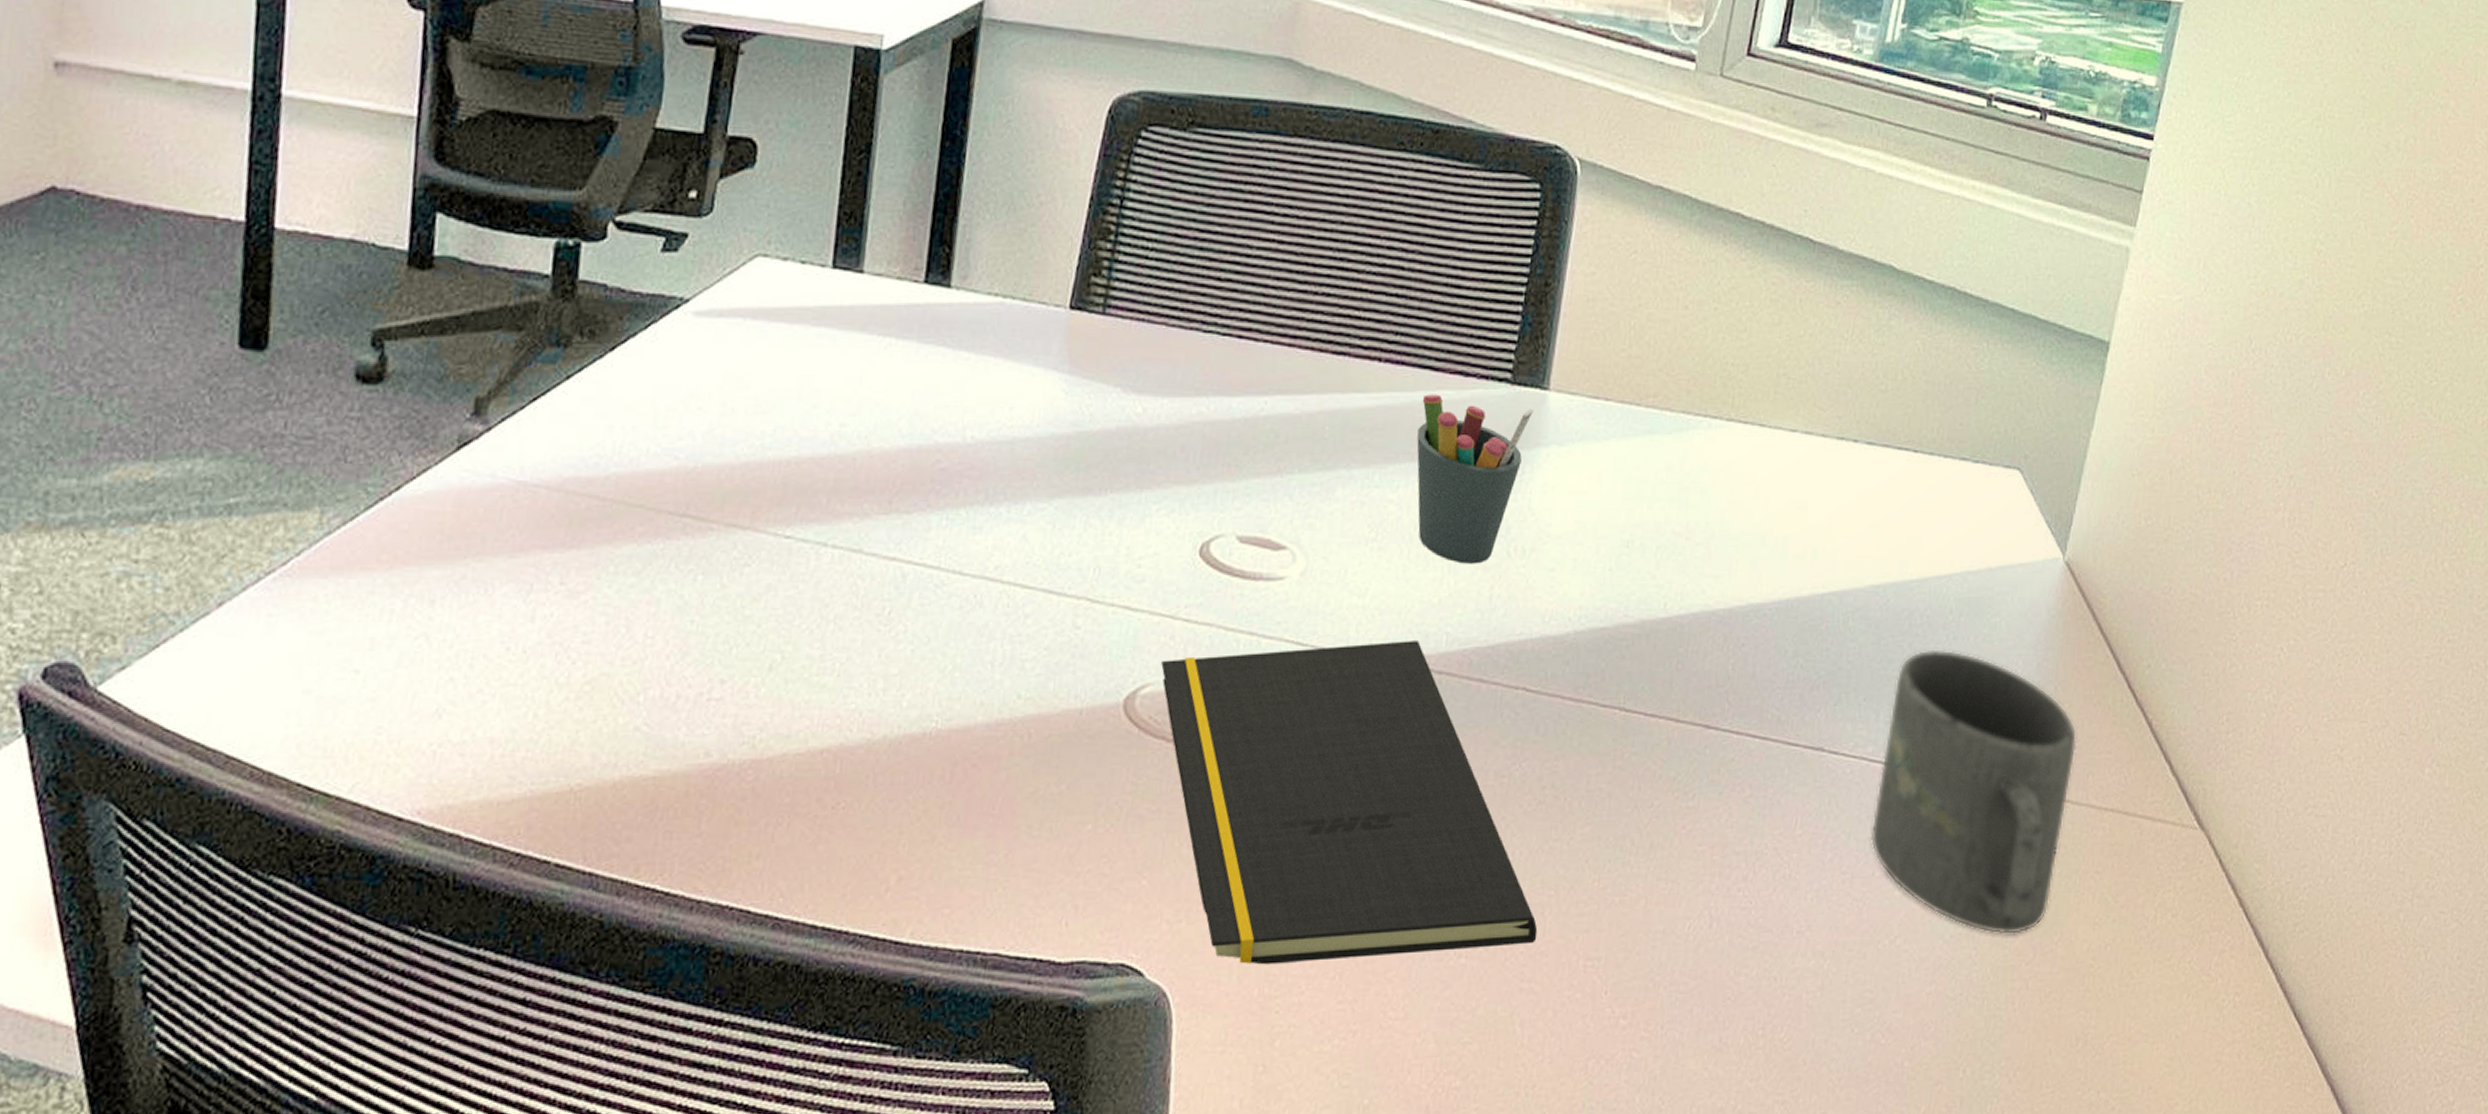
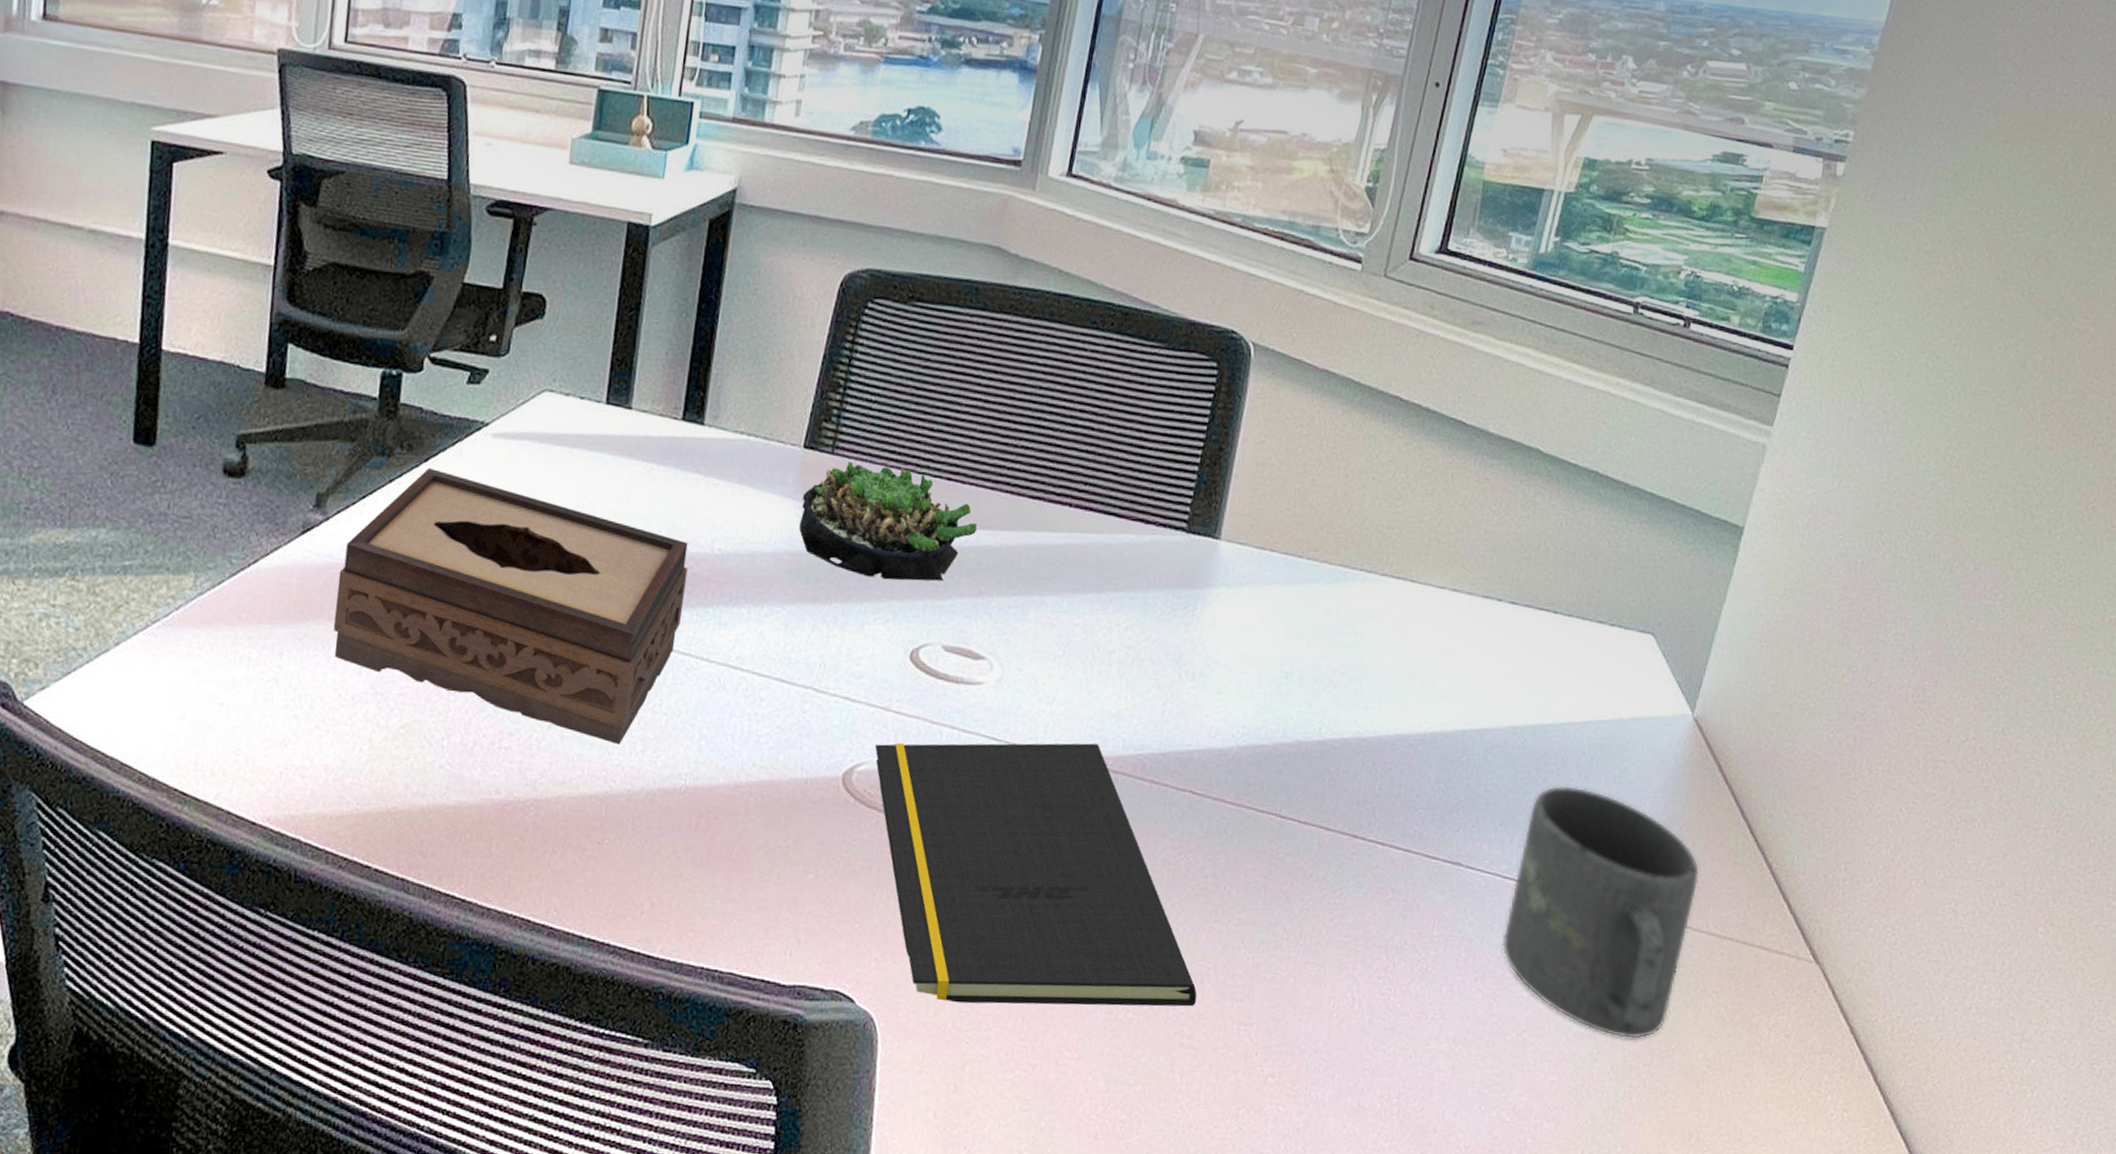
tissue box: none [499,359,935,684] -> present [334,468,688,744]
succulent plant: none [1066,321,1274,462] -> present [799,461,977,581]
pen holder: present [1416,394,1533,564] -> none [1100,536,1206,683]

